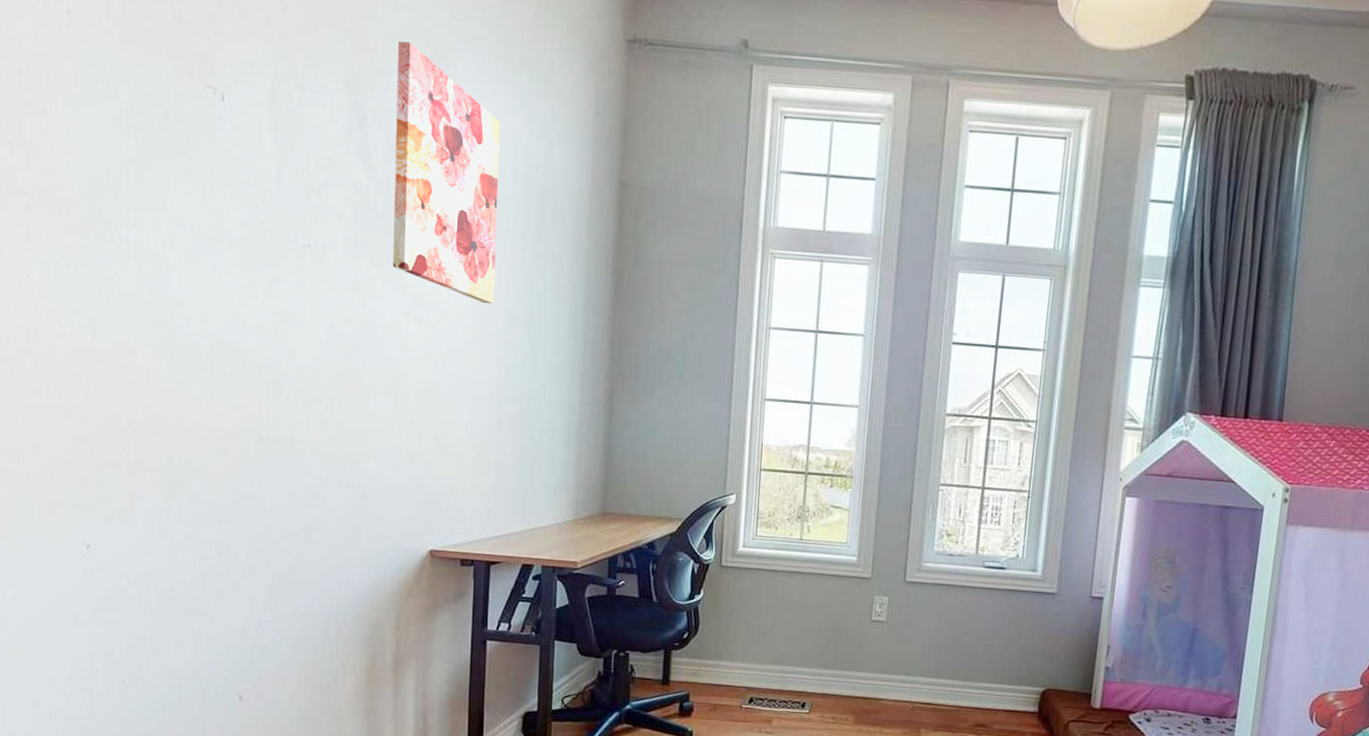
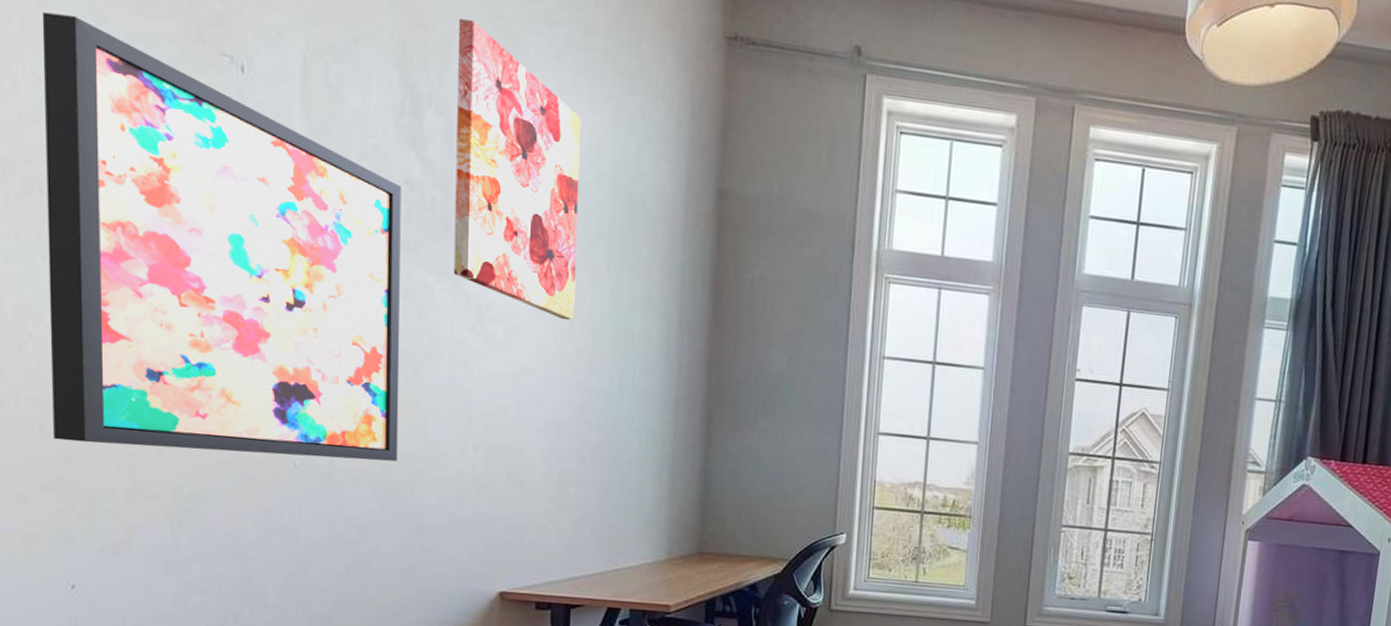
wall art: none [70,61,350,435] -> present [42,12,401,462]

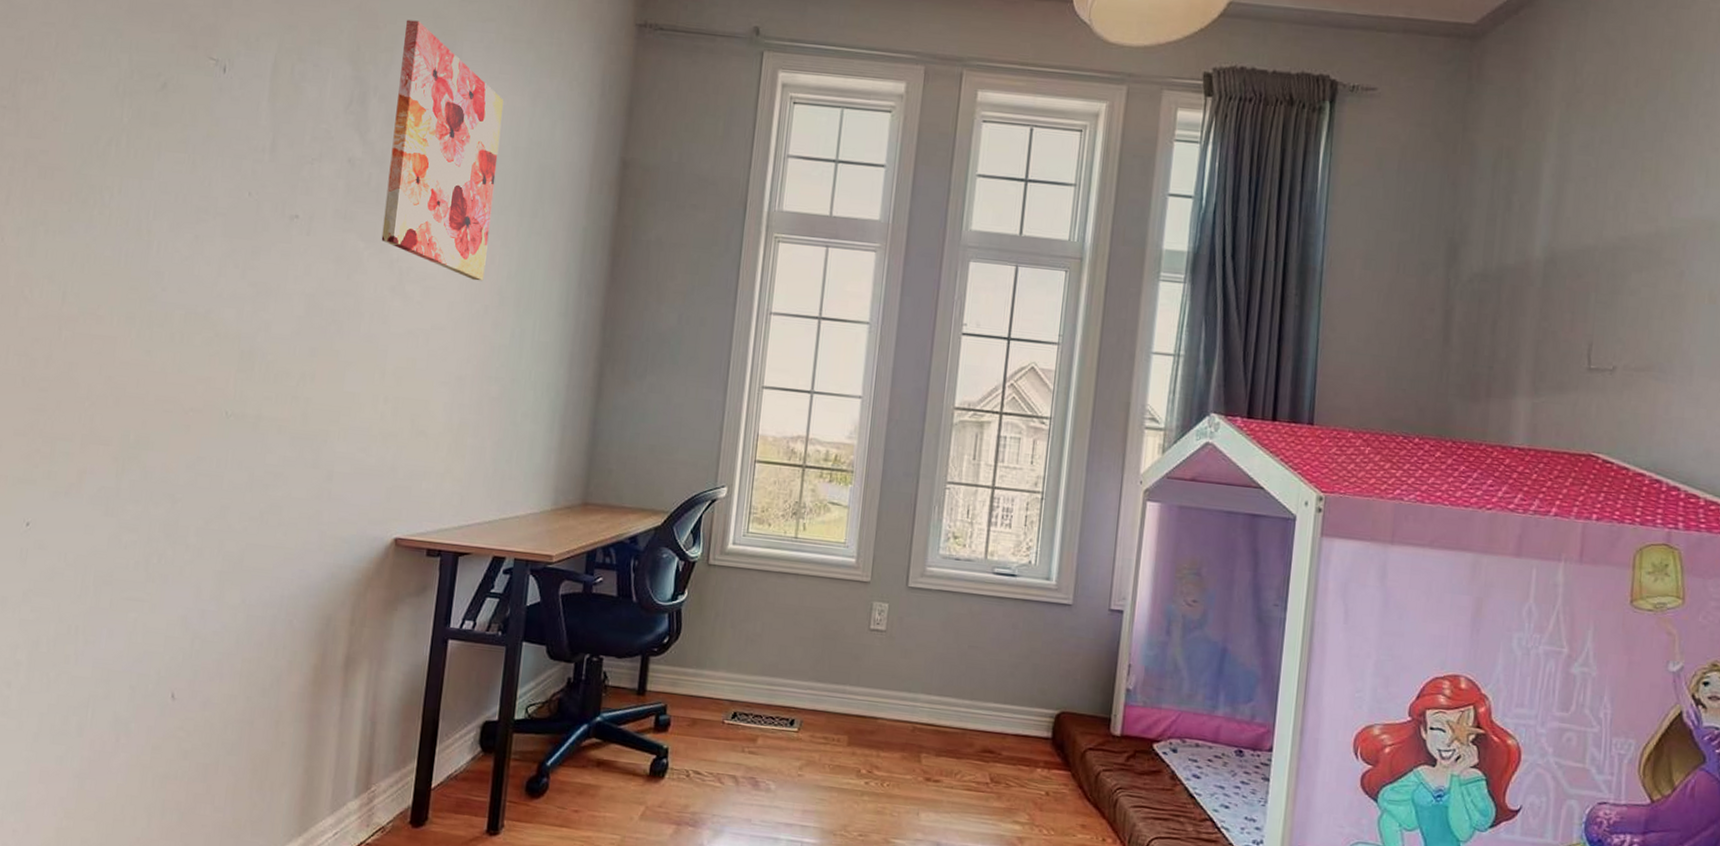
wall art: present [42,12,401,462] -> none [31,31,344,412]

